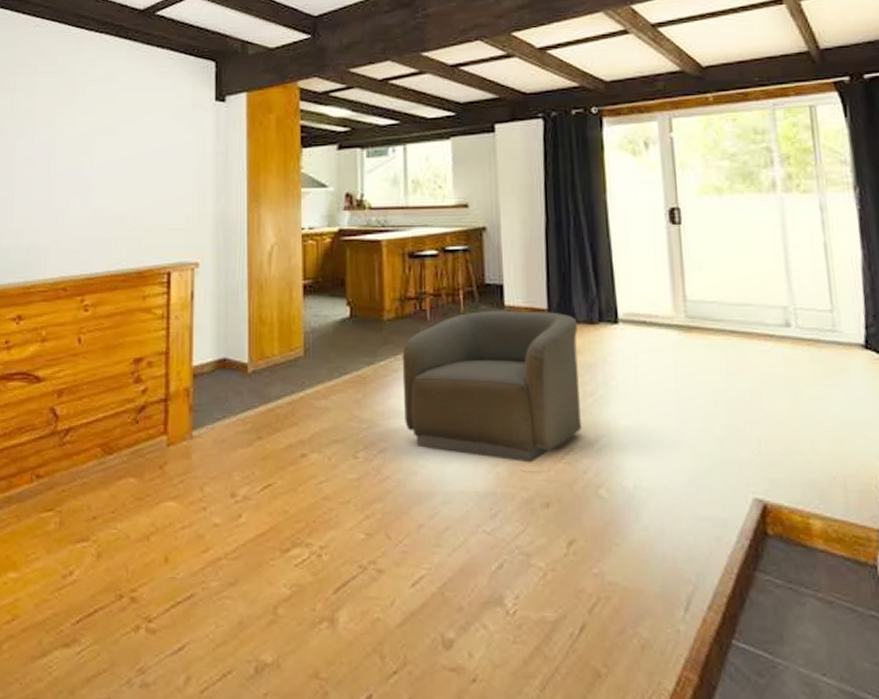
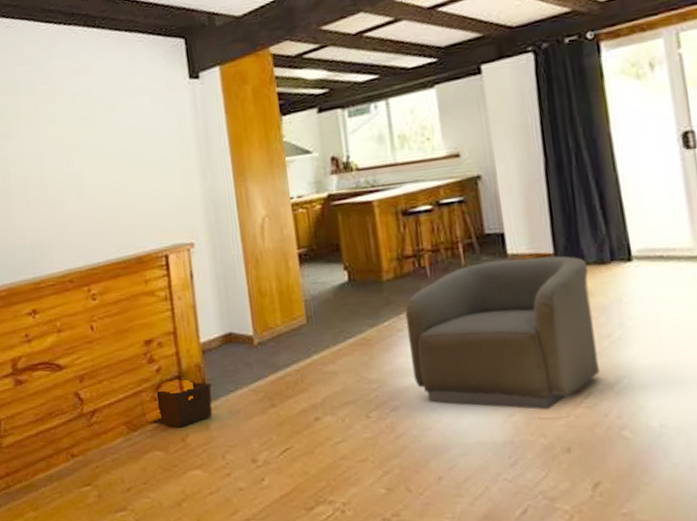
hamper: none [125,405,198,454] -> present [147,381,213,428]

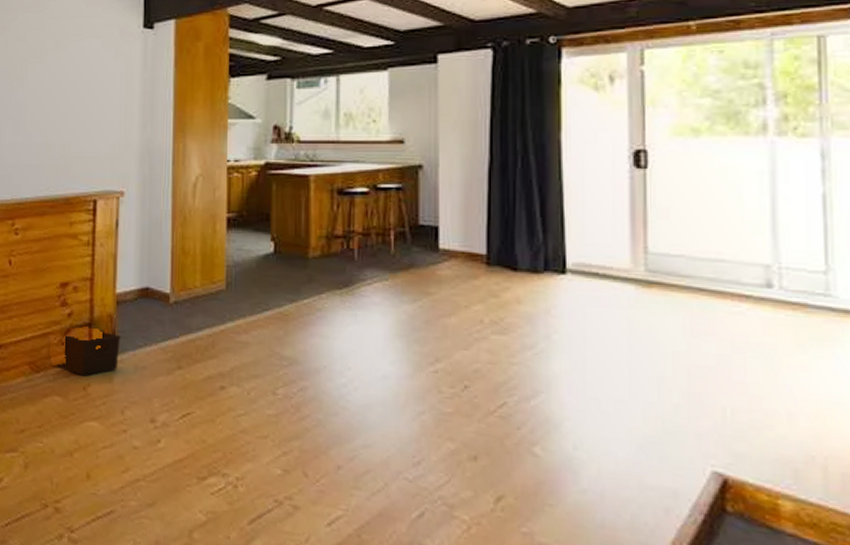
armchair: present [405,255,601,410] -> none [326,253,519,414]

